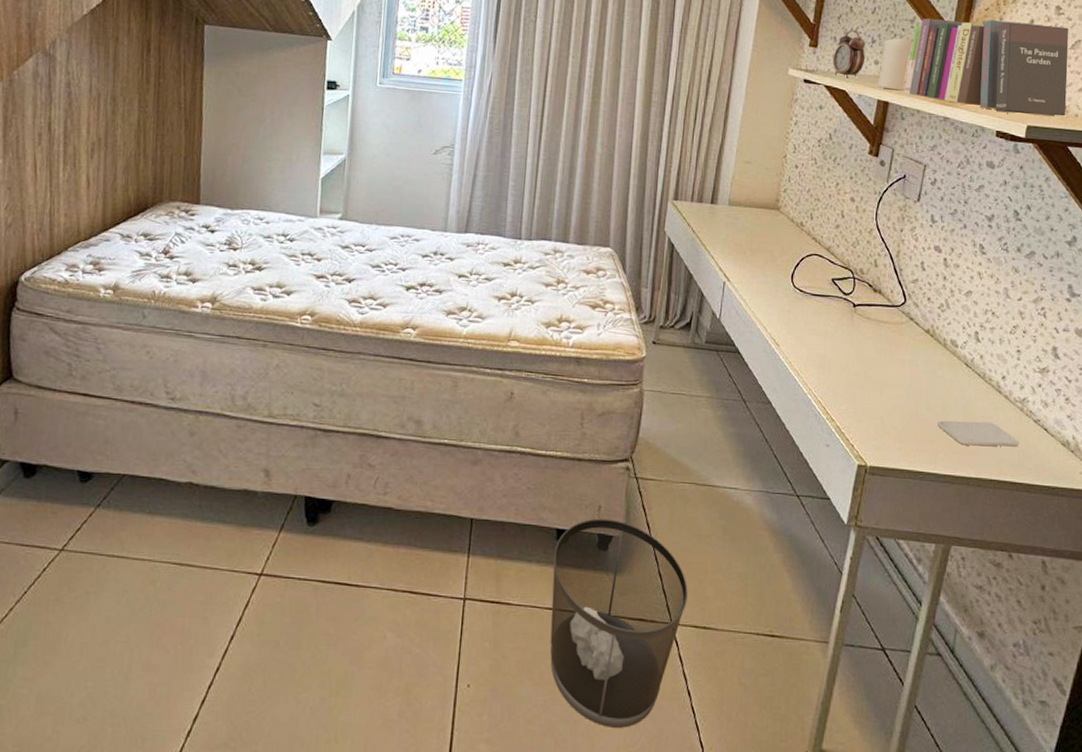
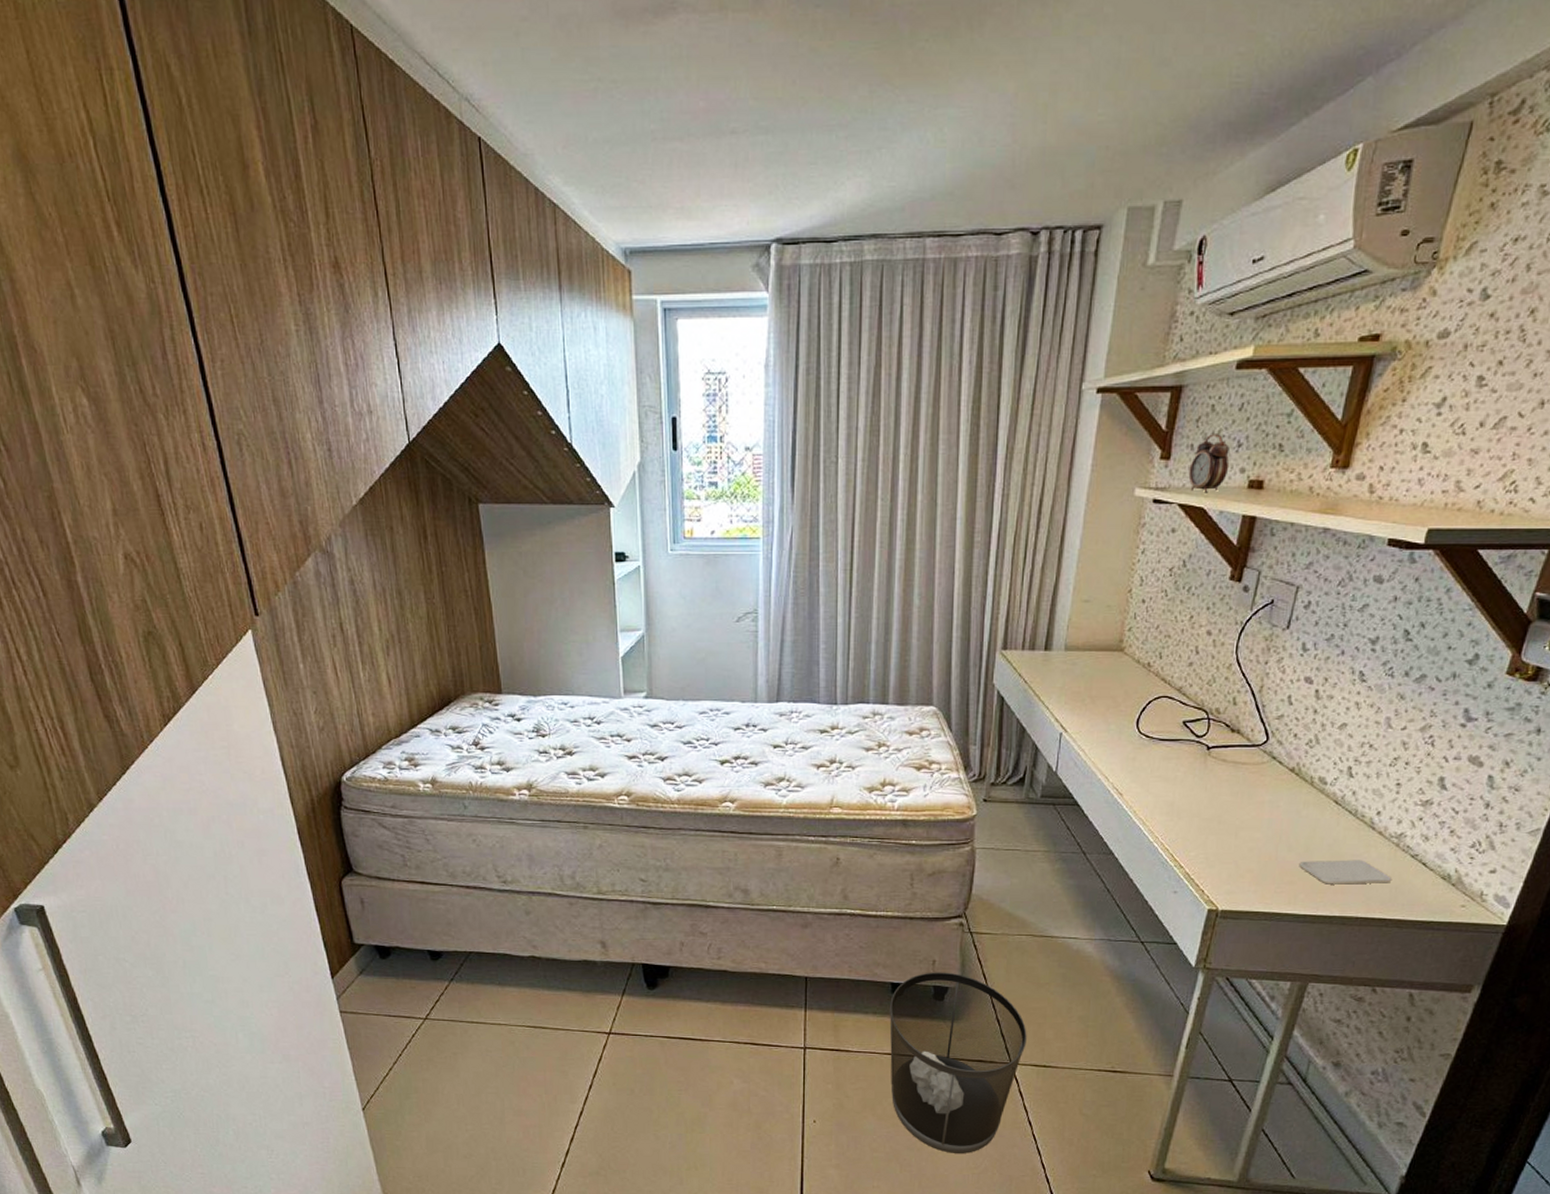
candle: present [877,37,912,91] -> none [1243,436,1289,502]
books: present [904,18,1069,117] -> none [1275,402,1493,516]

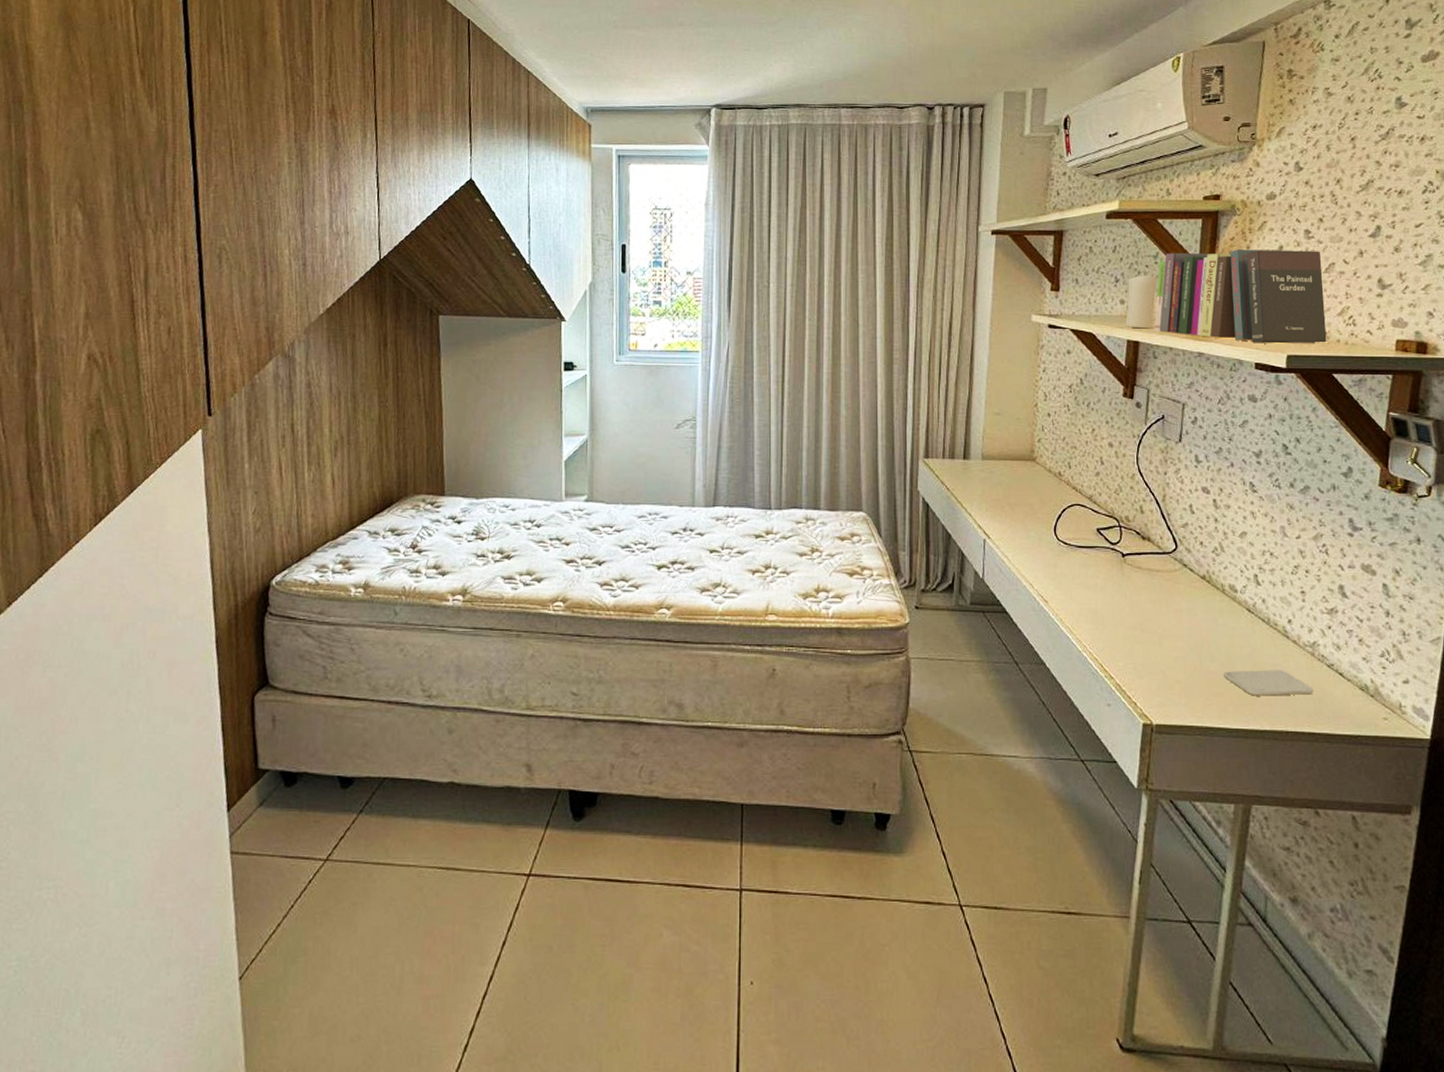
waste bin: present [889,972,1027,1153] -> none [830,796,975,1021]
alarm clock: present [1188,434,1230,493] -> none [1076,271,1111,320]
candle: none [1243,436,1289,502] -> present [1125,274,1158,329]
books: none [1275,402,1493,516] -> present [1153,249,1327,344]

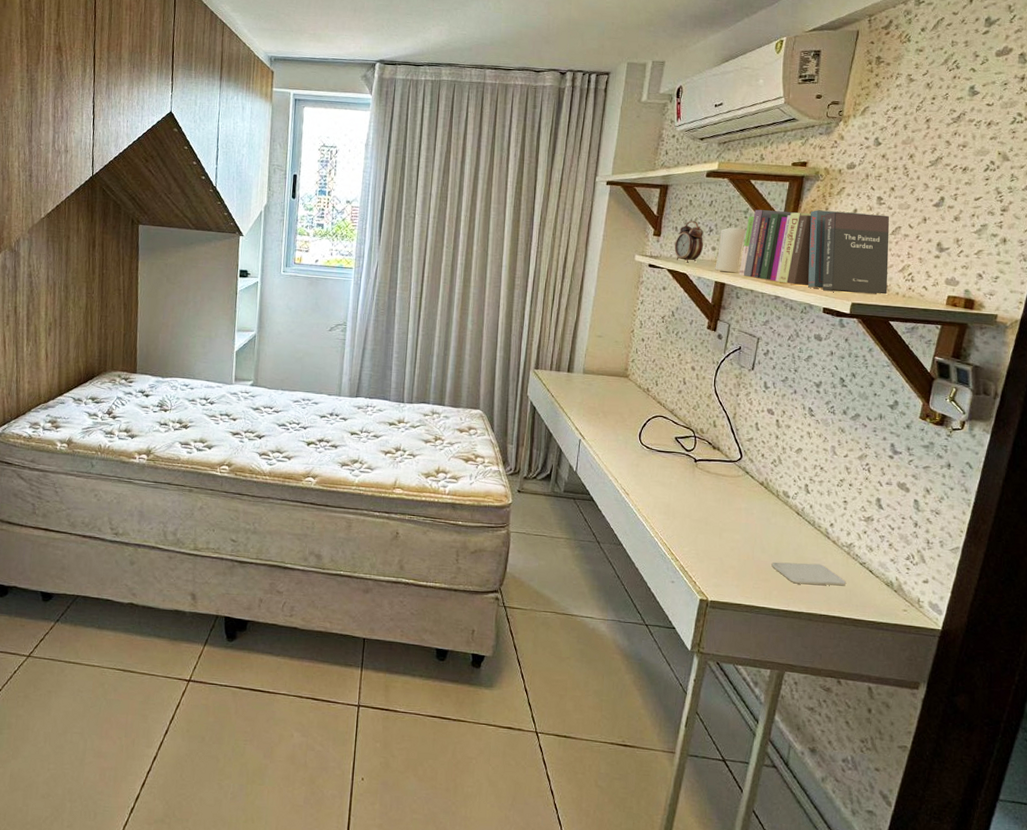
alarm clock: none [1076,271,1111,320] -> present [674,221,704,263]

